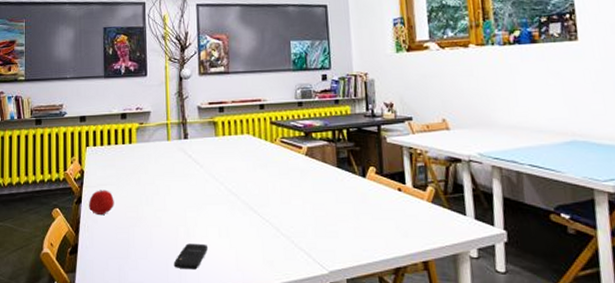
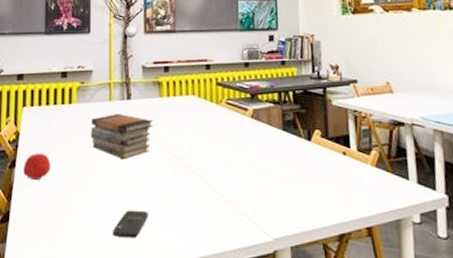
book stack: none [150,153,210,196] -> present [90,114,153,160]

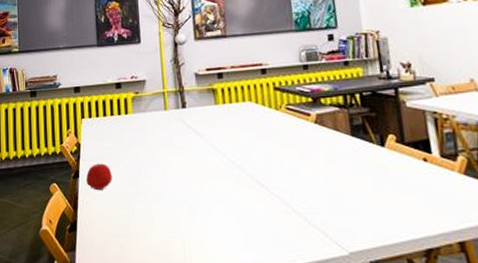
book stack: present [90,114,153,160] -> none [148,123,211,169]
smartphone: present [113,210,148,238] -> none [178,221,213,249]

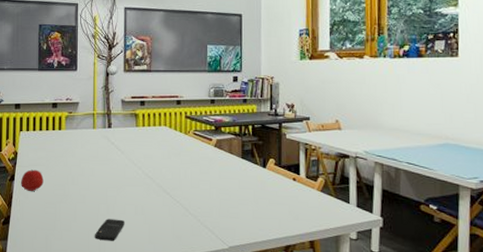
smartphone: none [178,221,213,249] -> present [95,219,124,241]

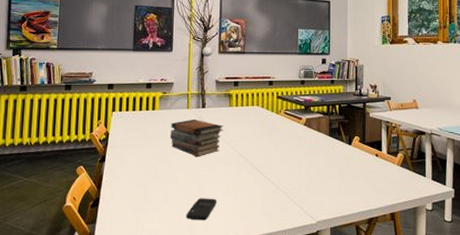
apple: present [21,169,44,192] -> none [112,150,136,173]
book stack: none [76,140,130,178] -> present [170,120,223,157]

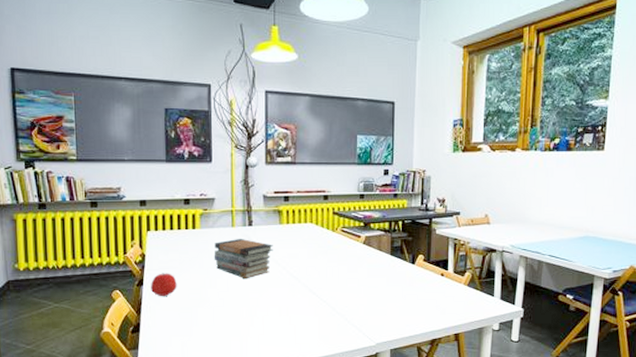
apple: none [112,150,136,173] -> present [151,273,177,297]
smartphone: present [187,198,217,220] -> none [236,322,268,344]

